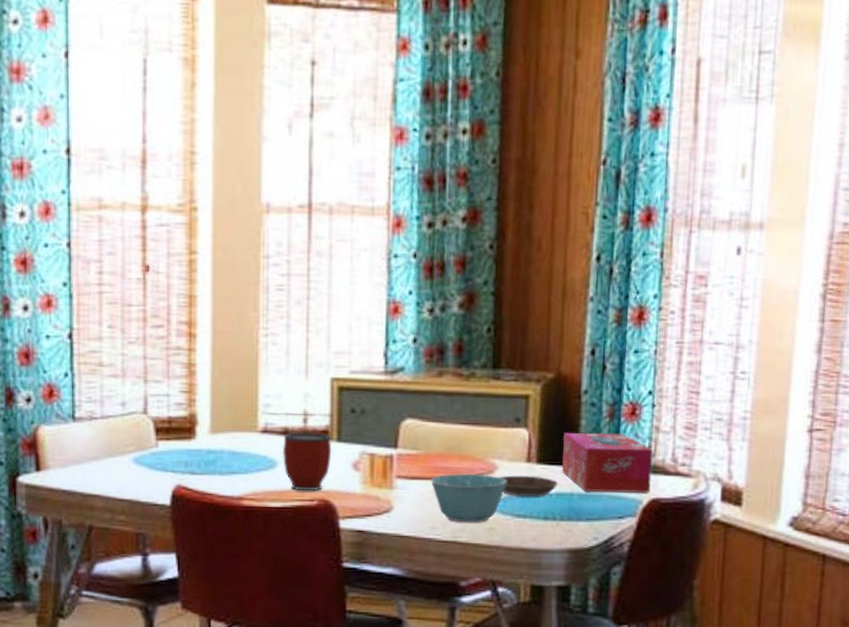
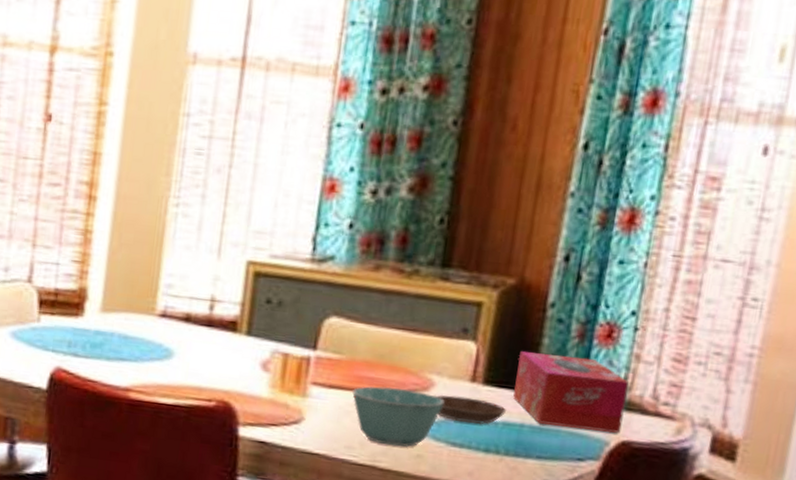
mug: present [282,432,332,491] -> none [180,319,240,390]

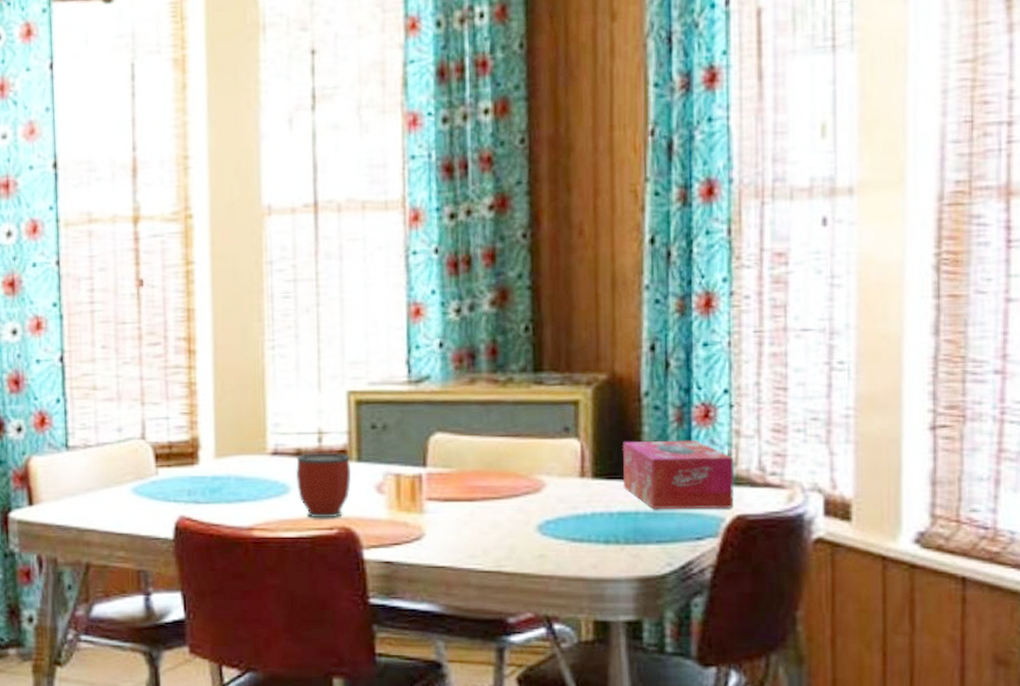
mug: none [180,319,240,390] -> present [295,453,352,518]
bowl: present [352,386,445,447] -> none [468,492,558,549]
saucer: present [434,394,506,425] -> none [547,493,619,518]

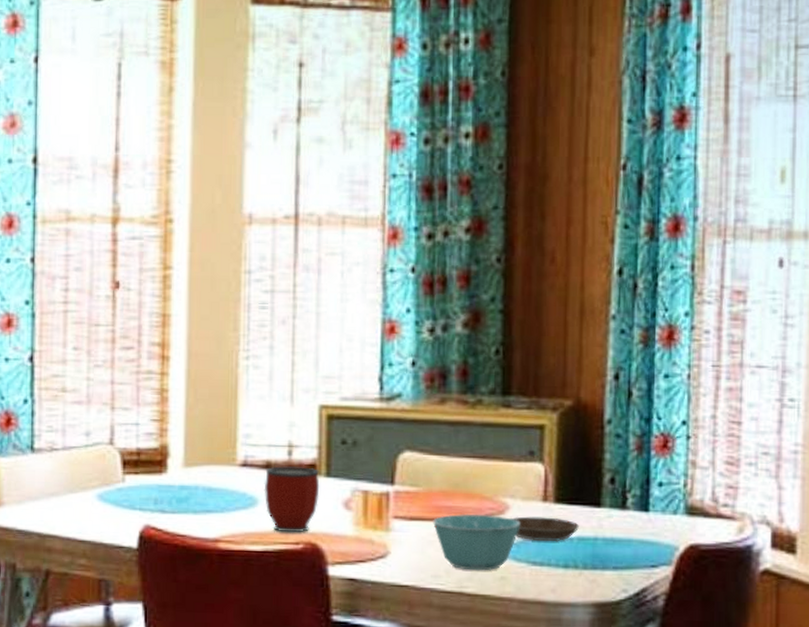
bowl: none [468,492,558,549] -> present [433,513,521,571]
saucer: none [547,493,619,518] -> present [511,516,579,542]
tissue box: present [622,439,735,510] -> none [584,468,689,538]

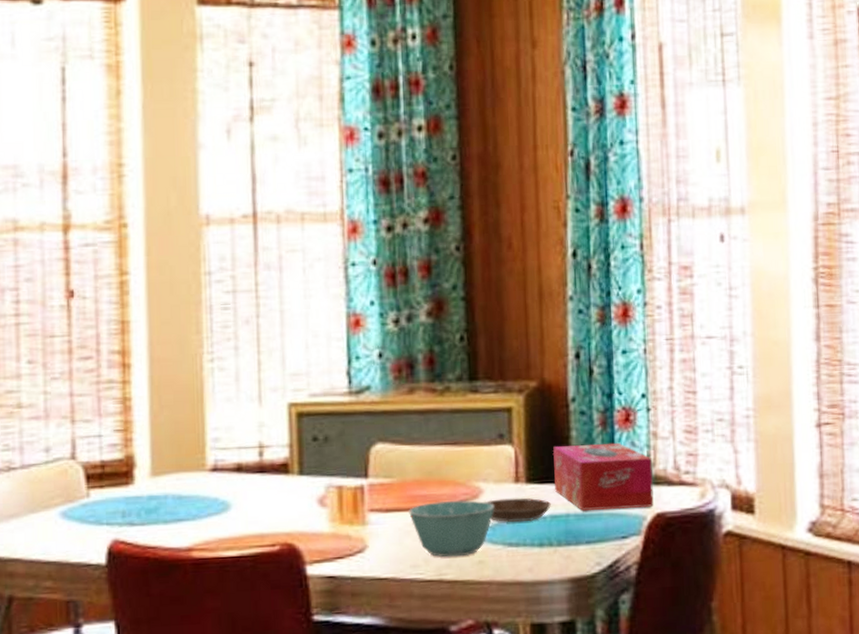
mug: present [264,466,320,533] -> none [236,467,294,535]
tissue box: none [584,468,689,538] -> present [552,442,654,511]

